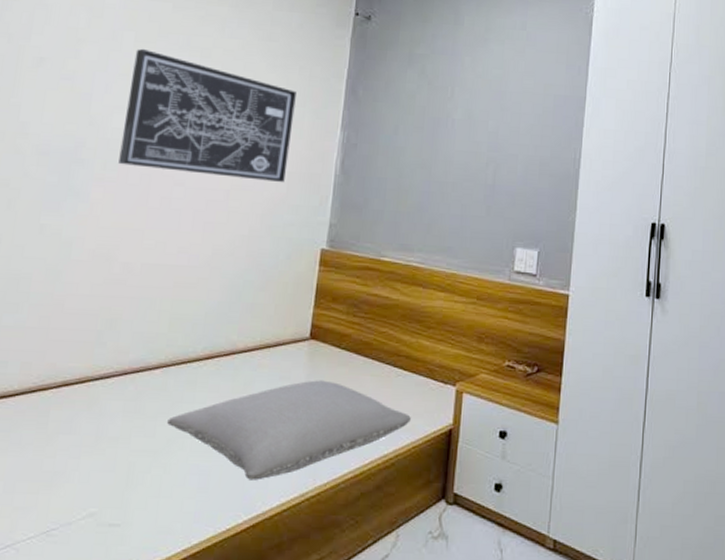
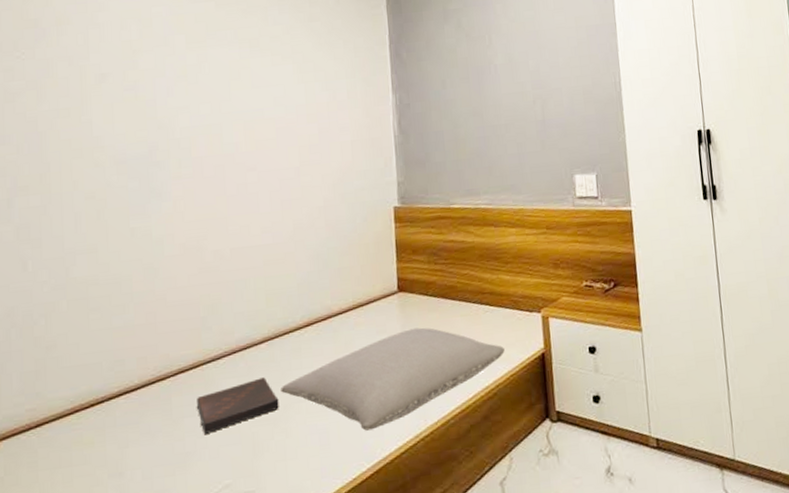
book: none [74,405,164,455] -> present [196,377,279,434]
wall art: present [118,48,296,182] -> none [189,49,349,161]

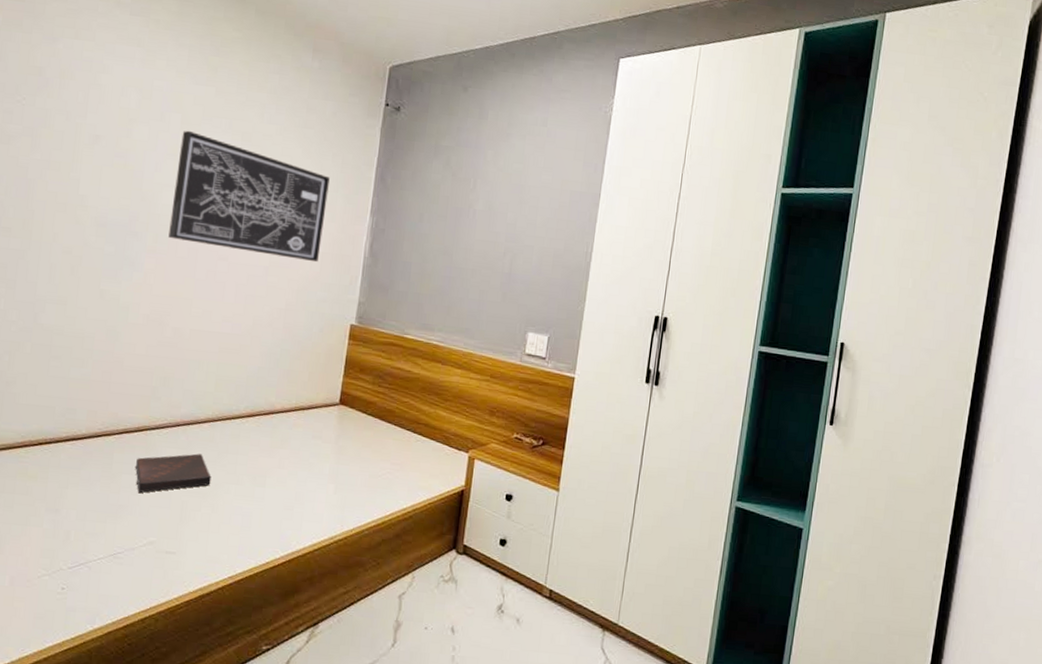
wall art: none [189,49,349,161] -> present [168,130,330,262]
pillow: present [281,327,505,431] -> none [214,440,428,523]

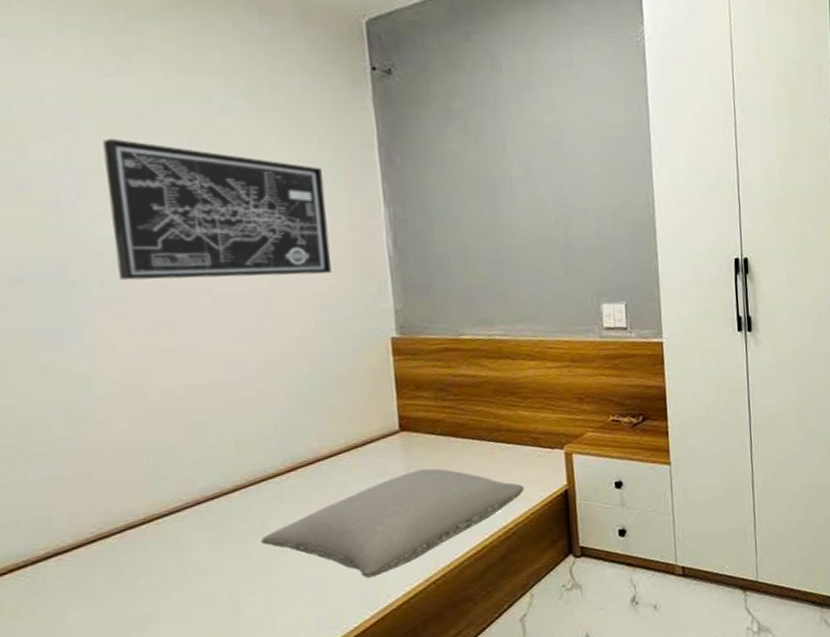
book: present [135,453,212,493] -> none [153,529,261,594]
pillow: none [214,440,428,523] -> present [261,468,524,579]

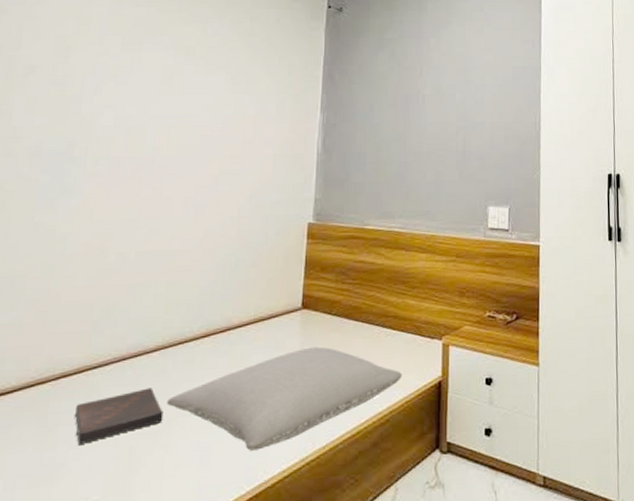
wall art: present [102,138,332,281] -> none [110,50,277,164]
book: none [153,529,261,594] -> present [74,388,164,444]

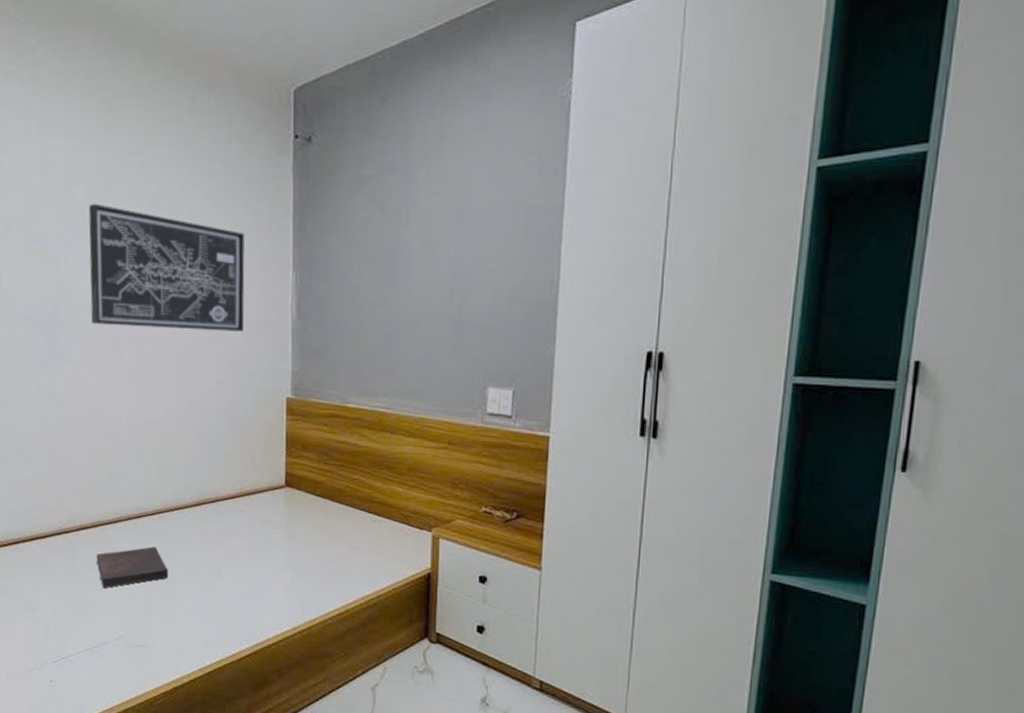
wall art: none [110,50,277,164] -> present [88,203,245,331]
pillow: present [167,347,402,451] -> none [170,525,389,614]

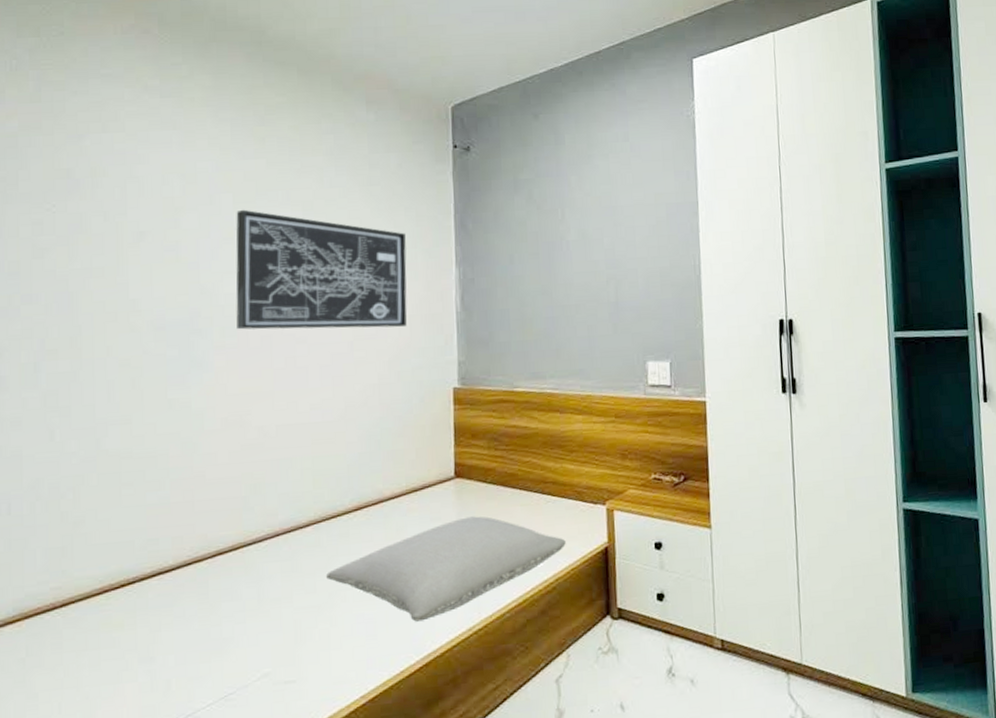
book: present [96,546,169,588] -> none [235,562,324,620]
pillow: none [170,525,389,614] -> present [326,516,566,622]

